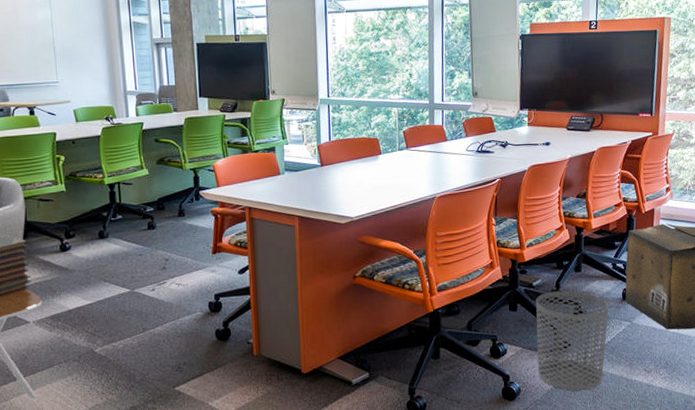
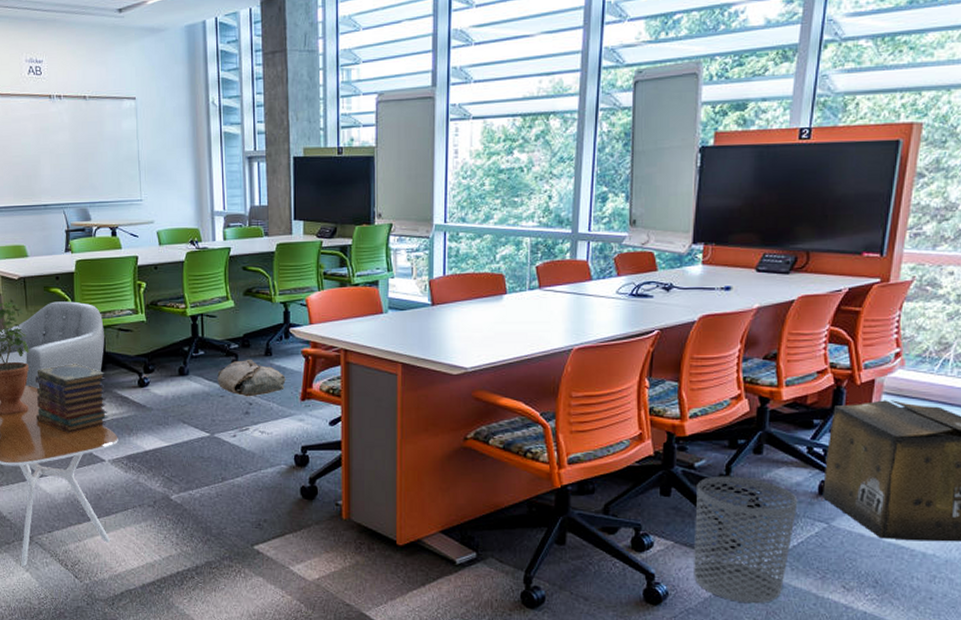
bag: none [135,220,198,254] -> present [217,359,286,397]

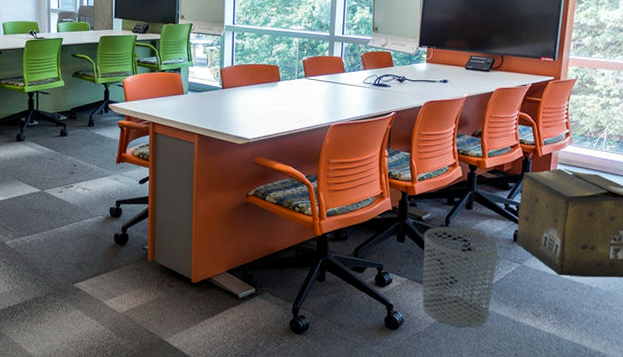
bag: present [217,359,286,397] -> none [48,128,105,160]

